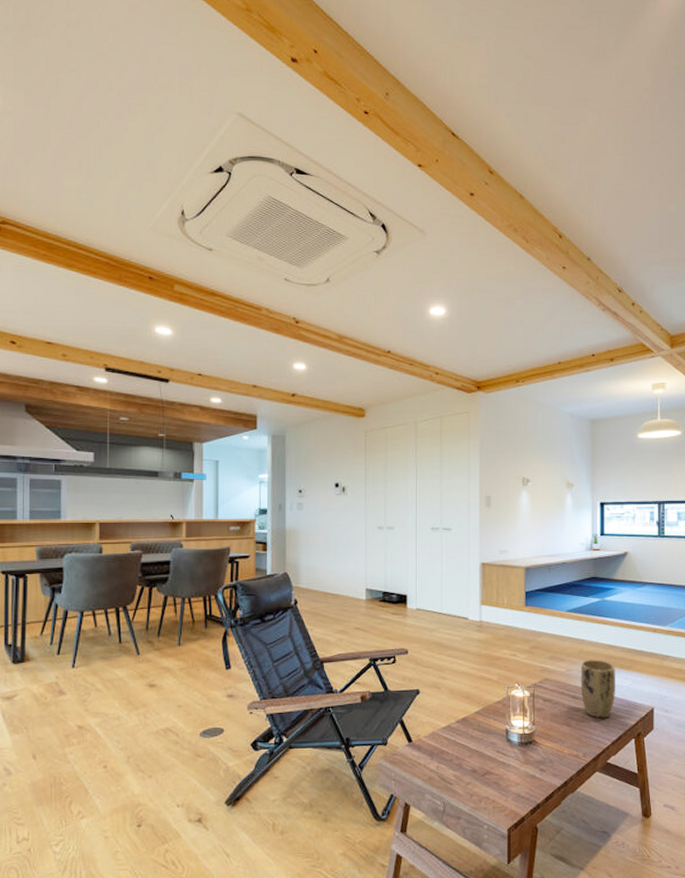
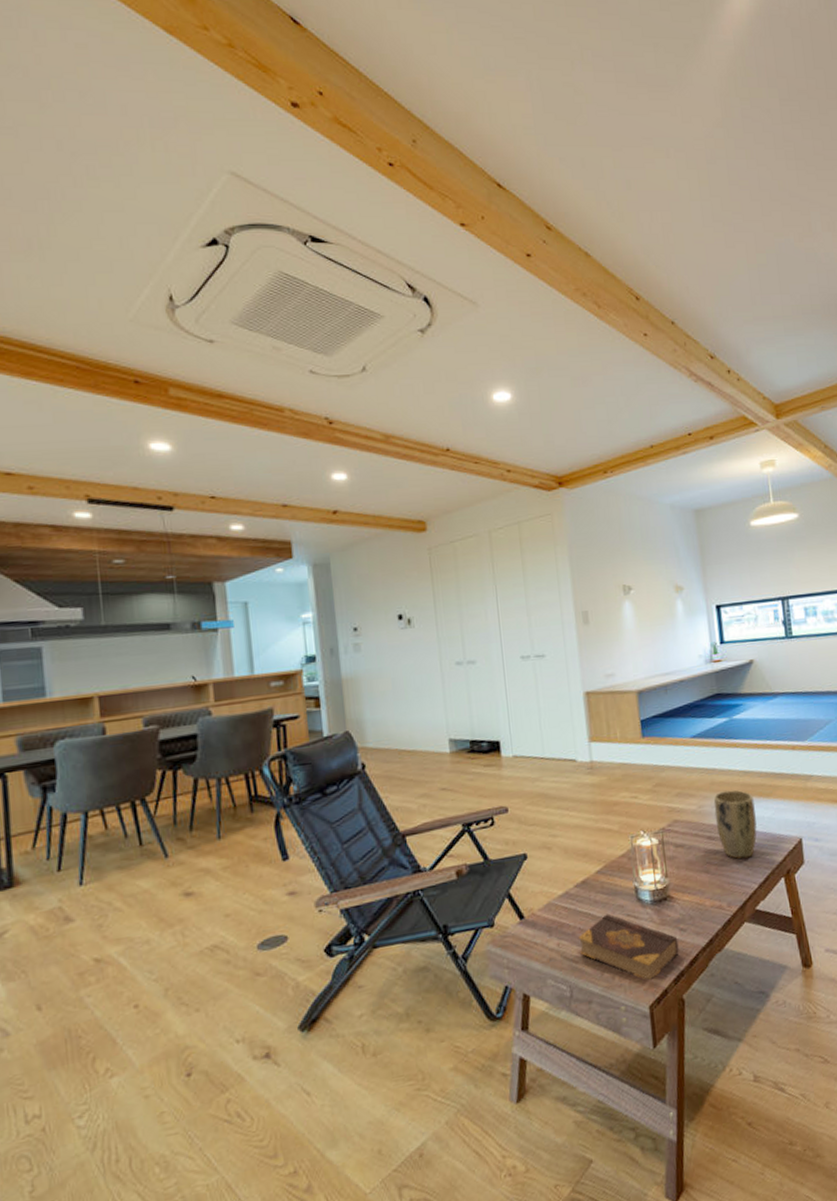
book: none [455,748,538,807] -> present [579,913,679,980]

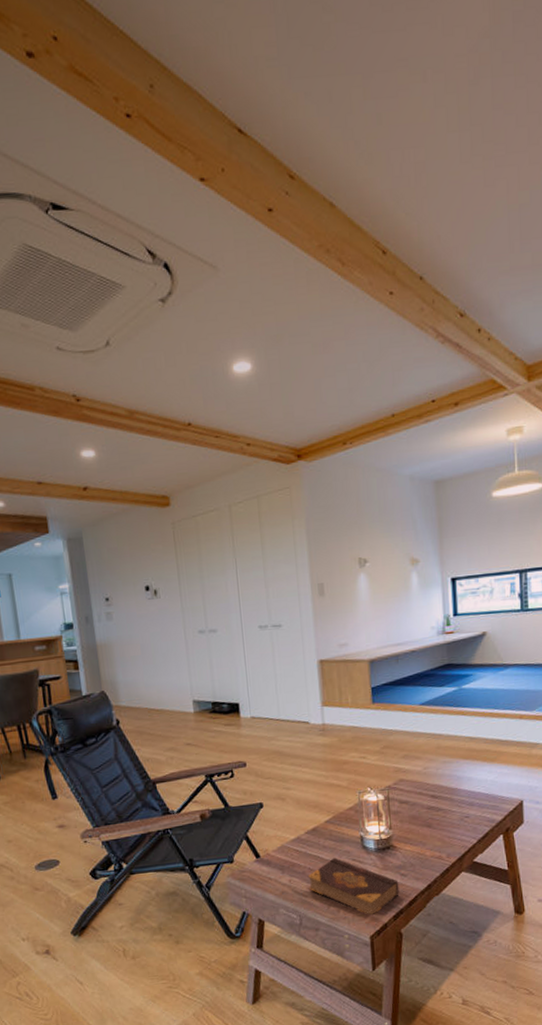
plant pot: present [713,790,757,859] -> none [438,754,479,817]

